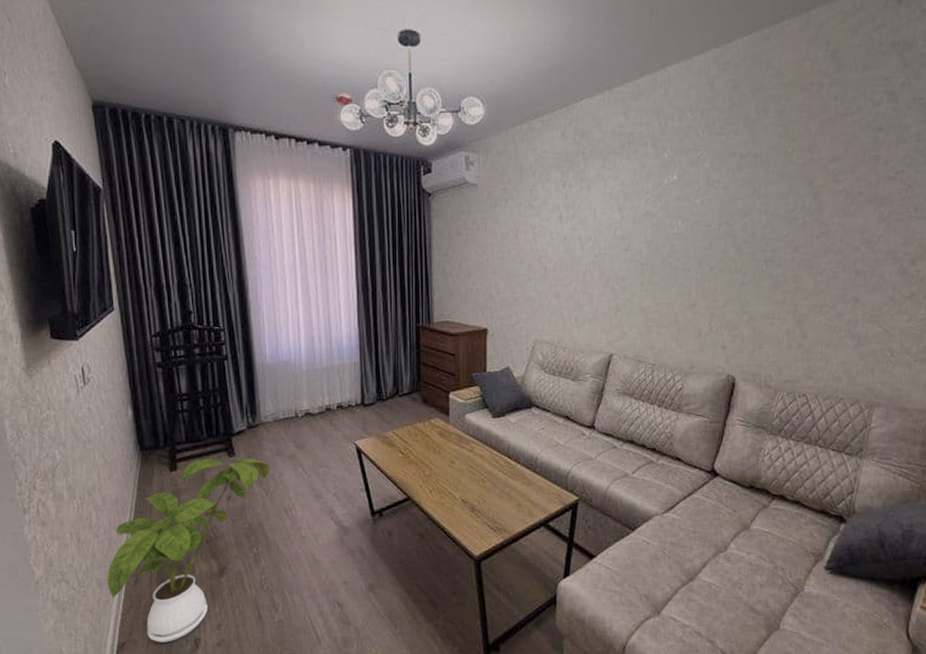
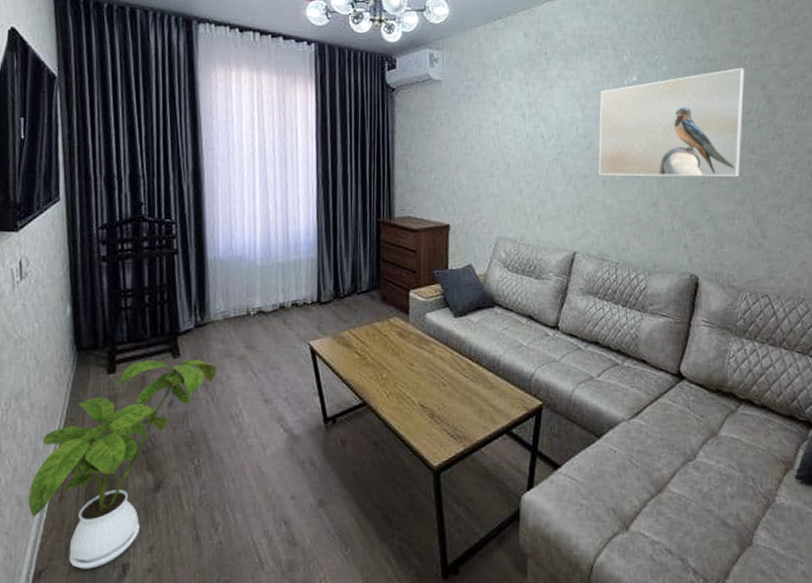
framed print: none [636,163,791,277] -> present [598,67,744,177]

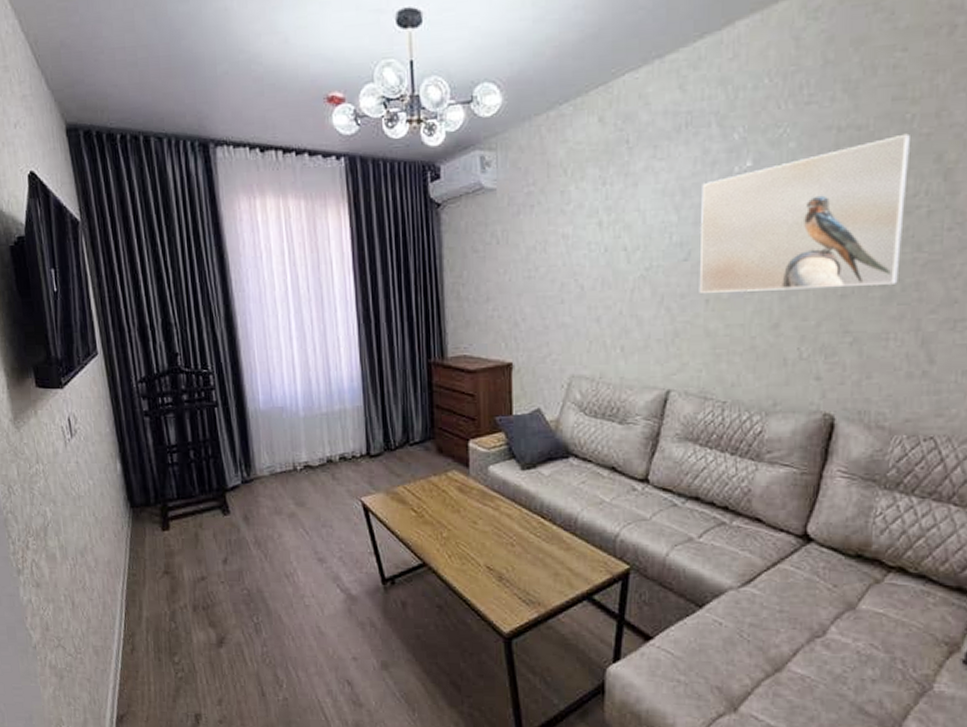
house plant: present [28,359,216,569] -> none [103,516,268,717]

